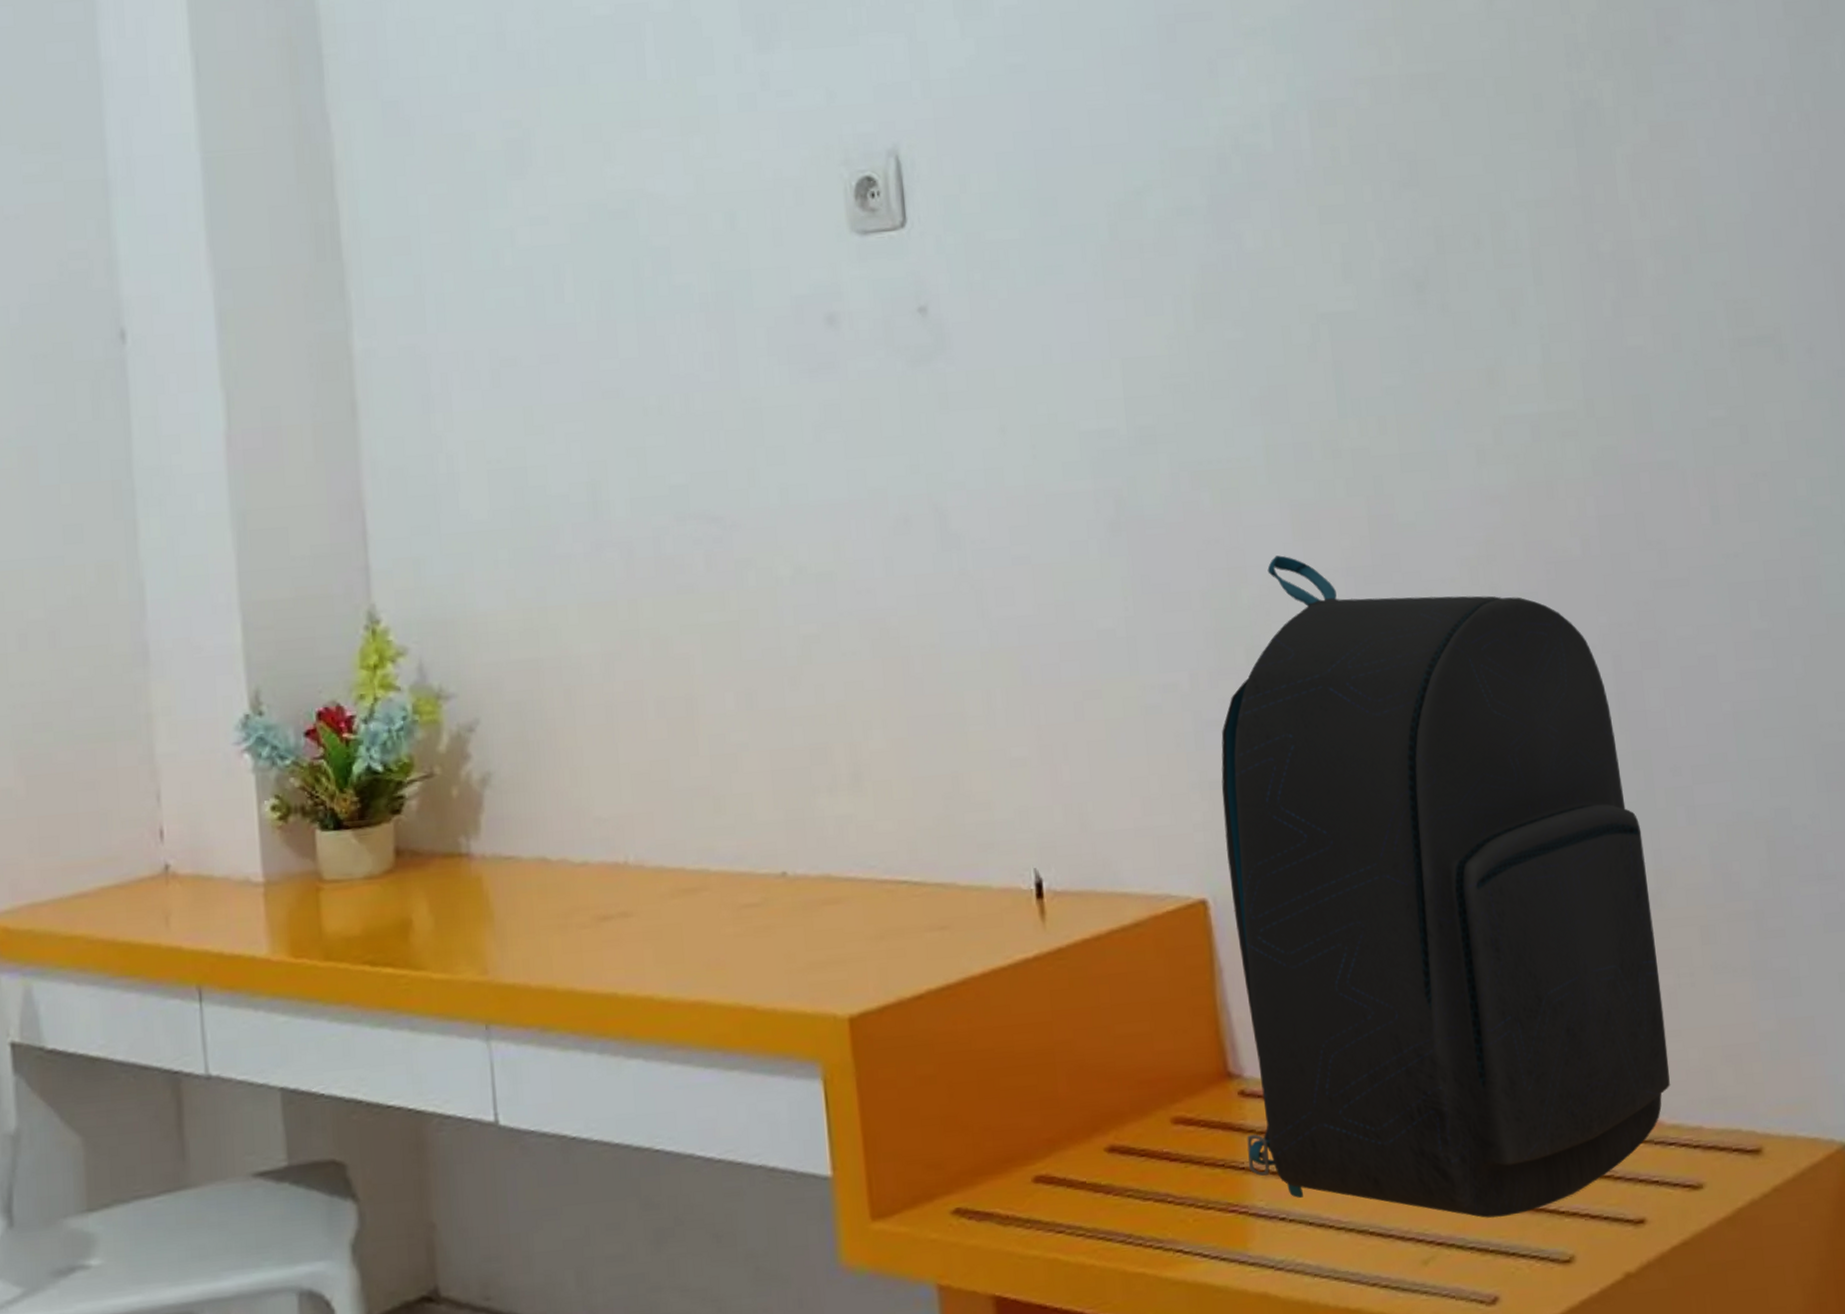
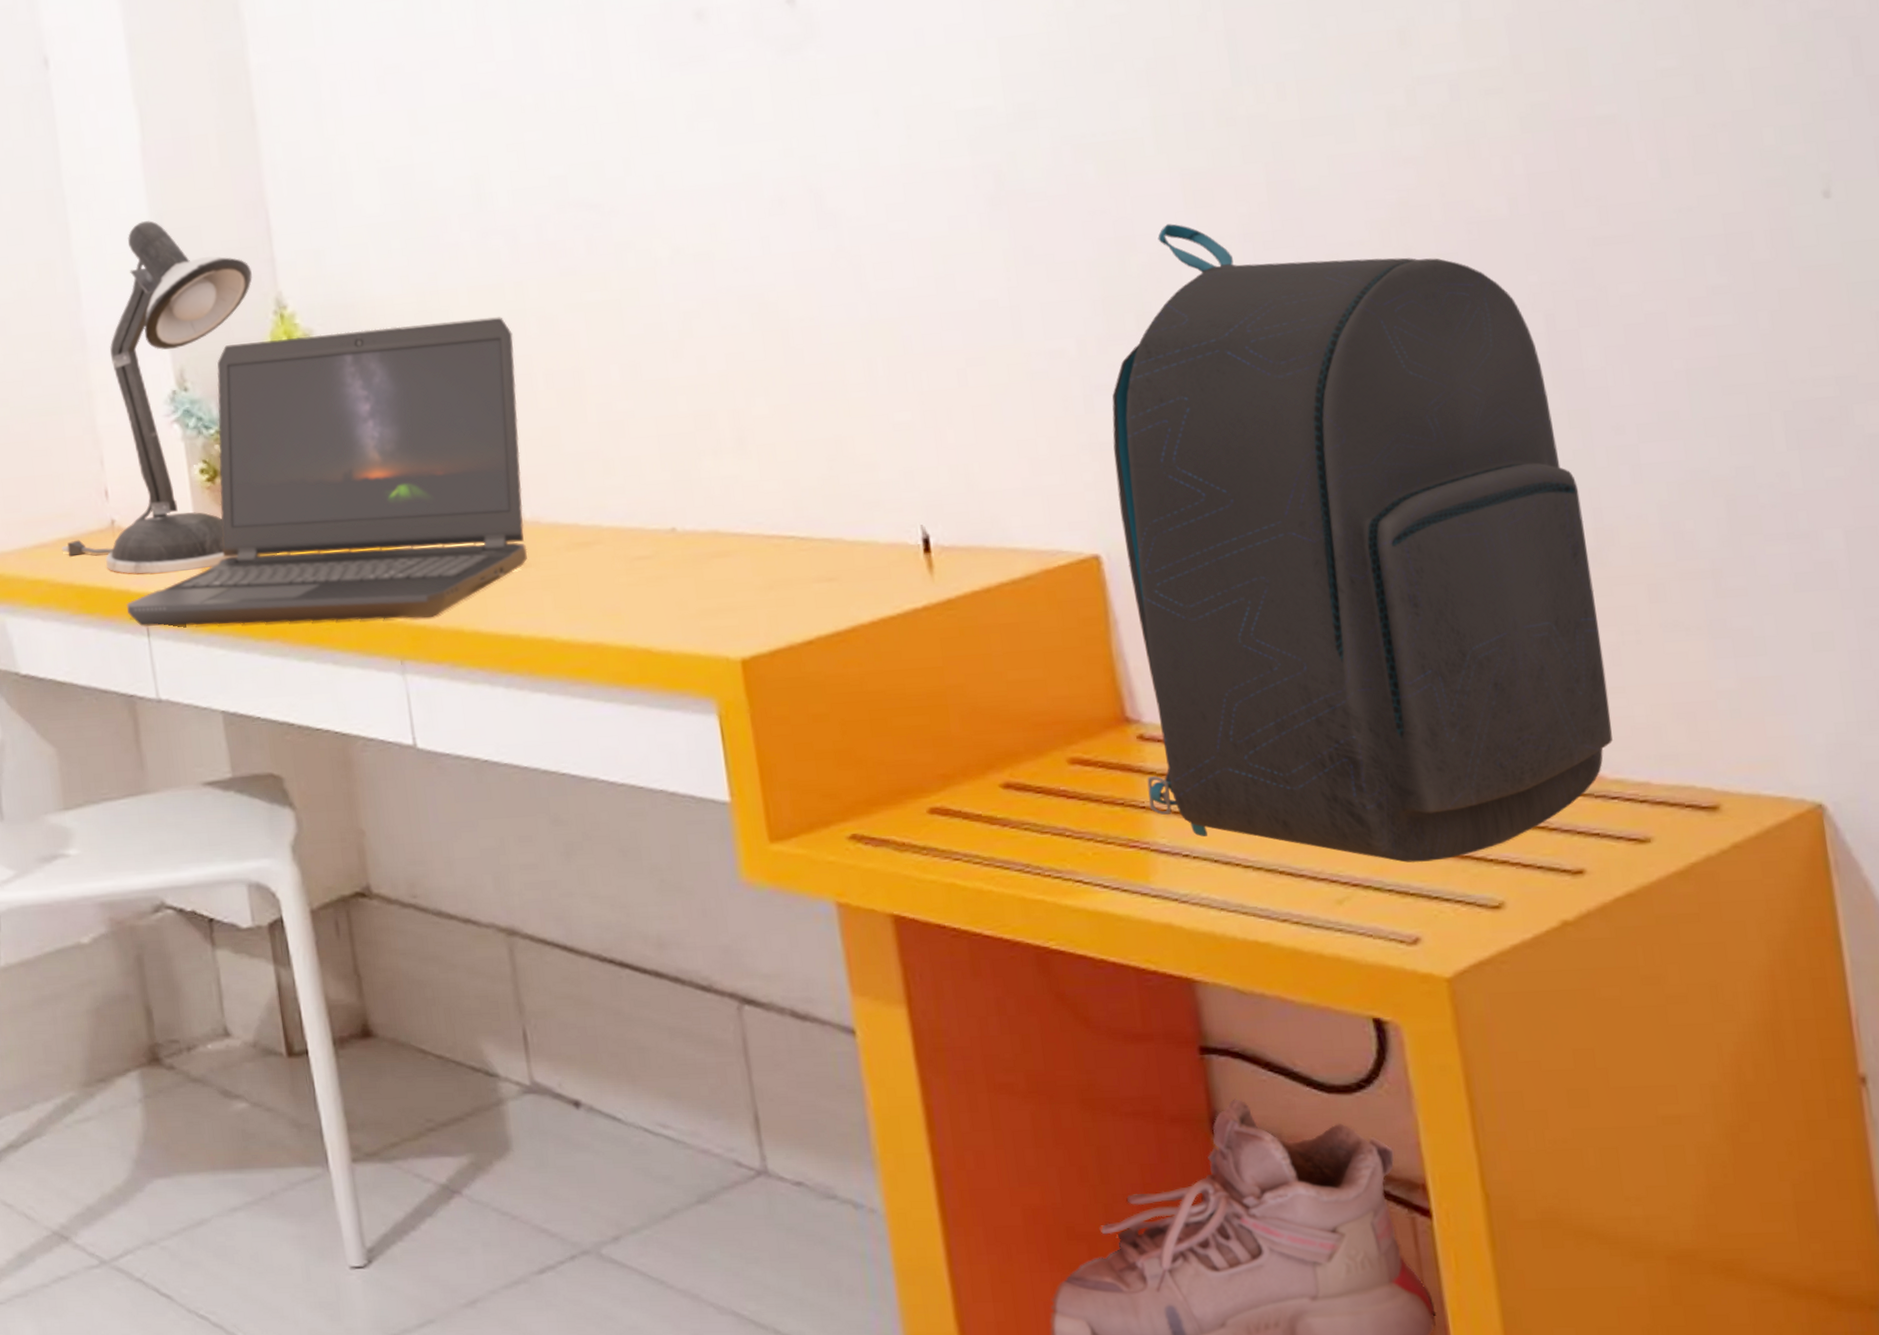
desk lamp: none [104,520,343,928] -> present [61,220,253,574]
laptop computer: none [176,637,629,990] -> present [126,317,528,627]

